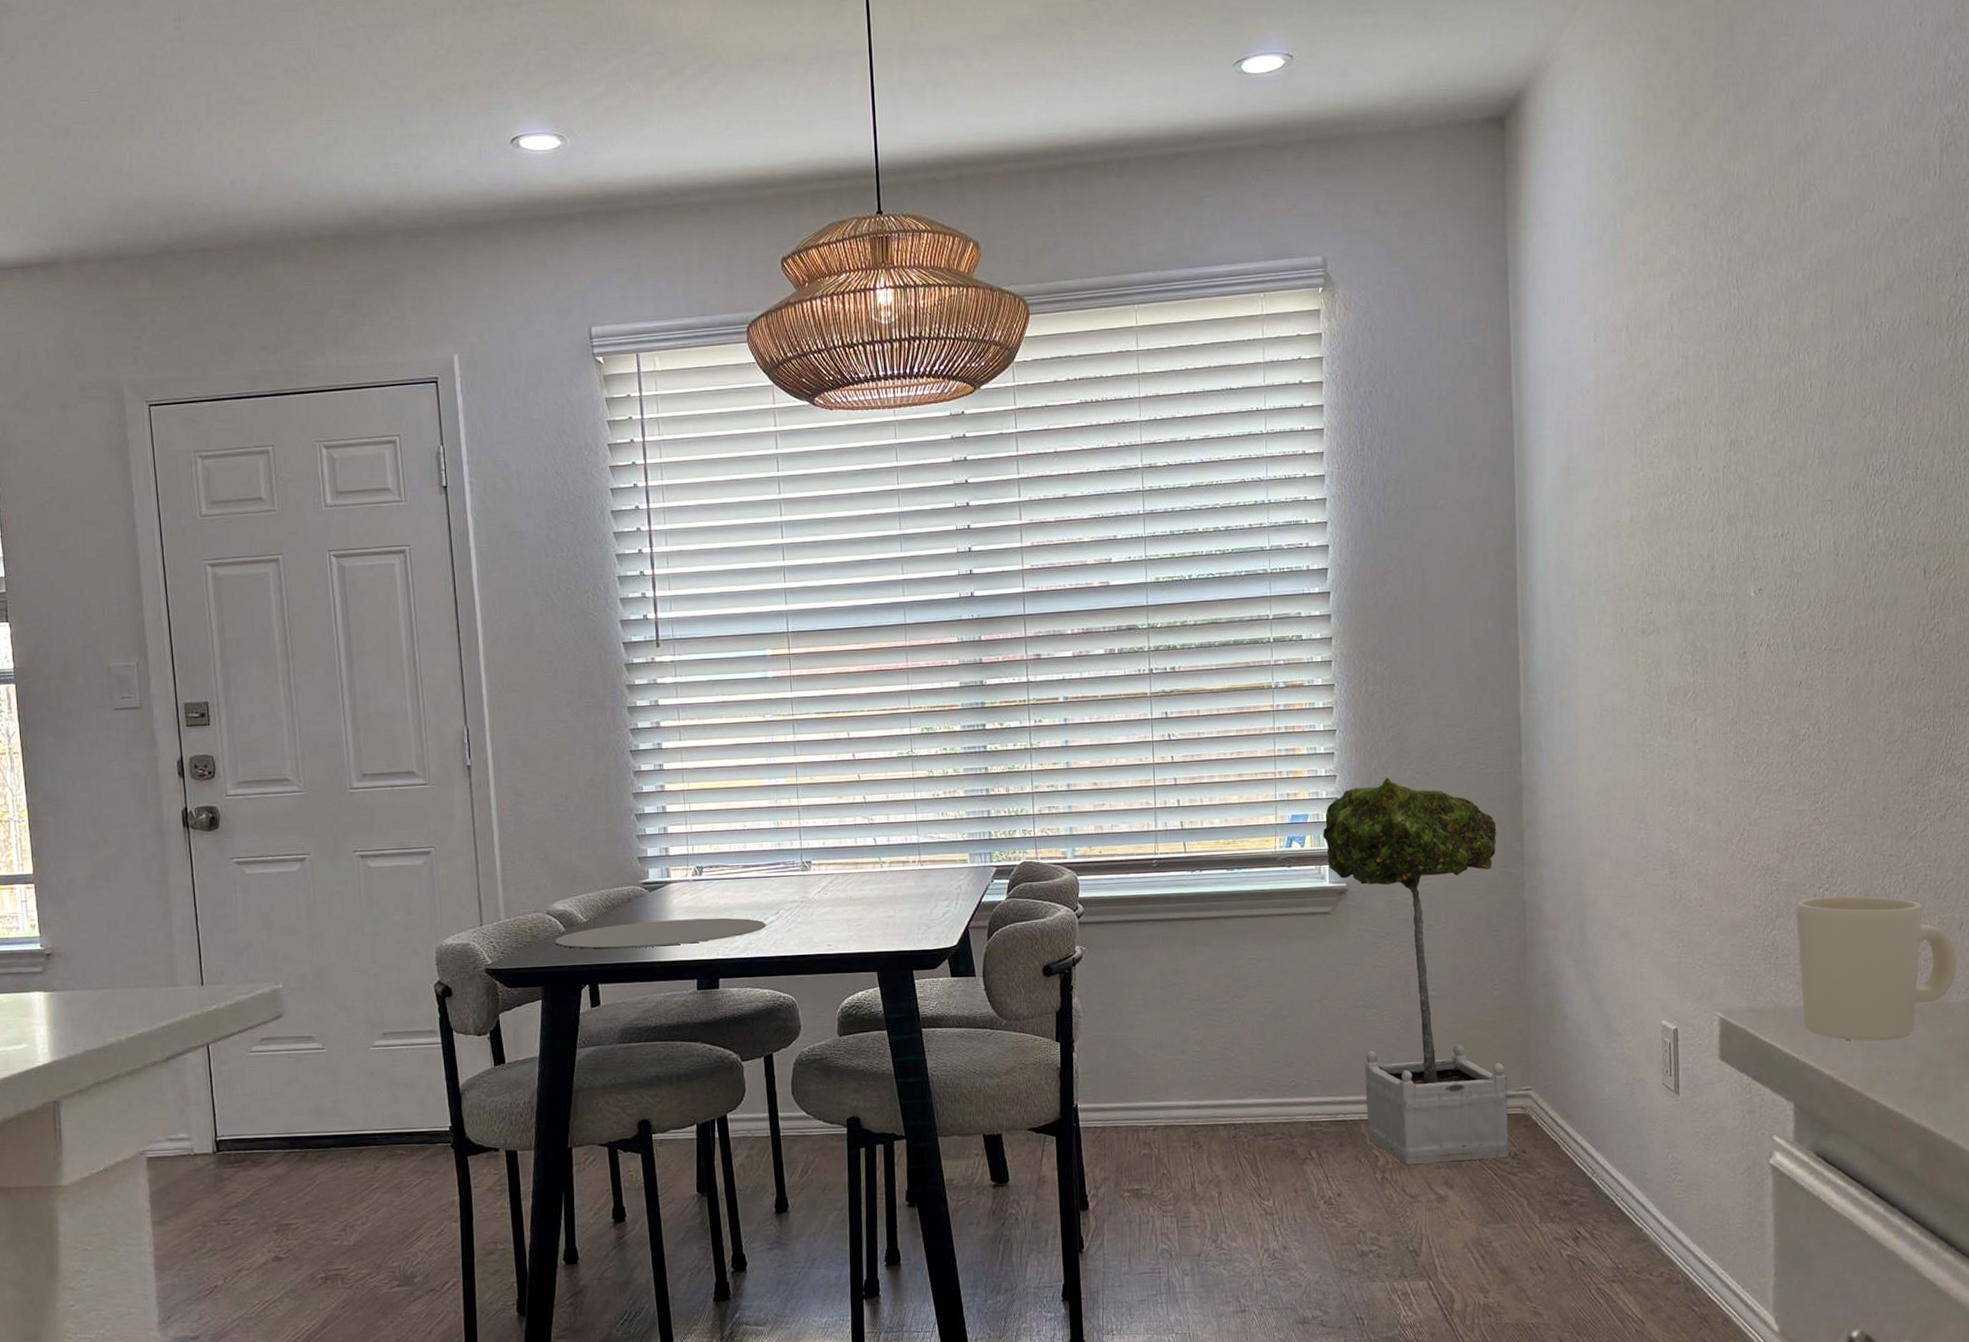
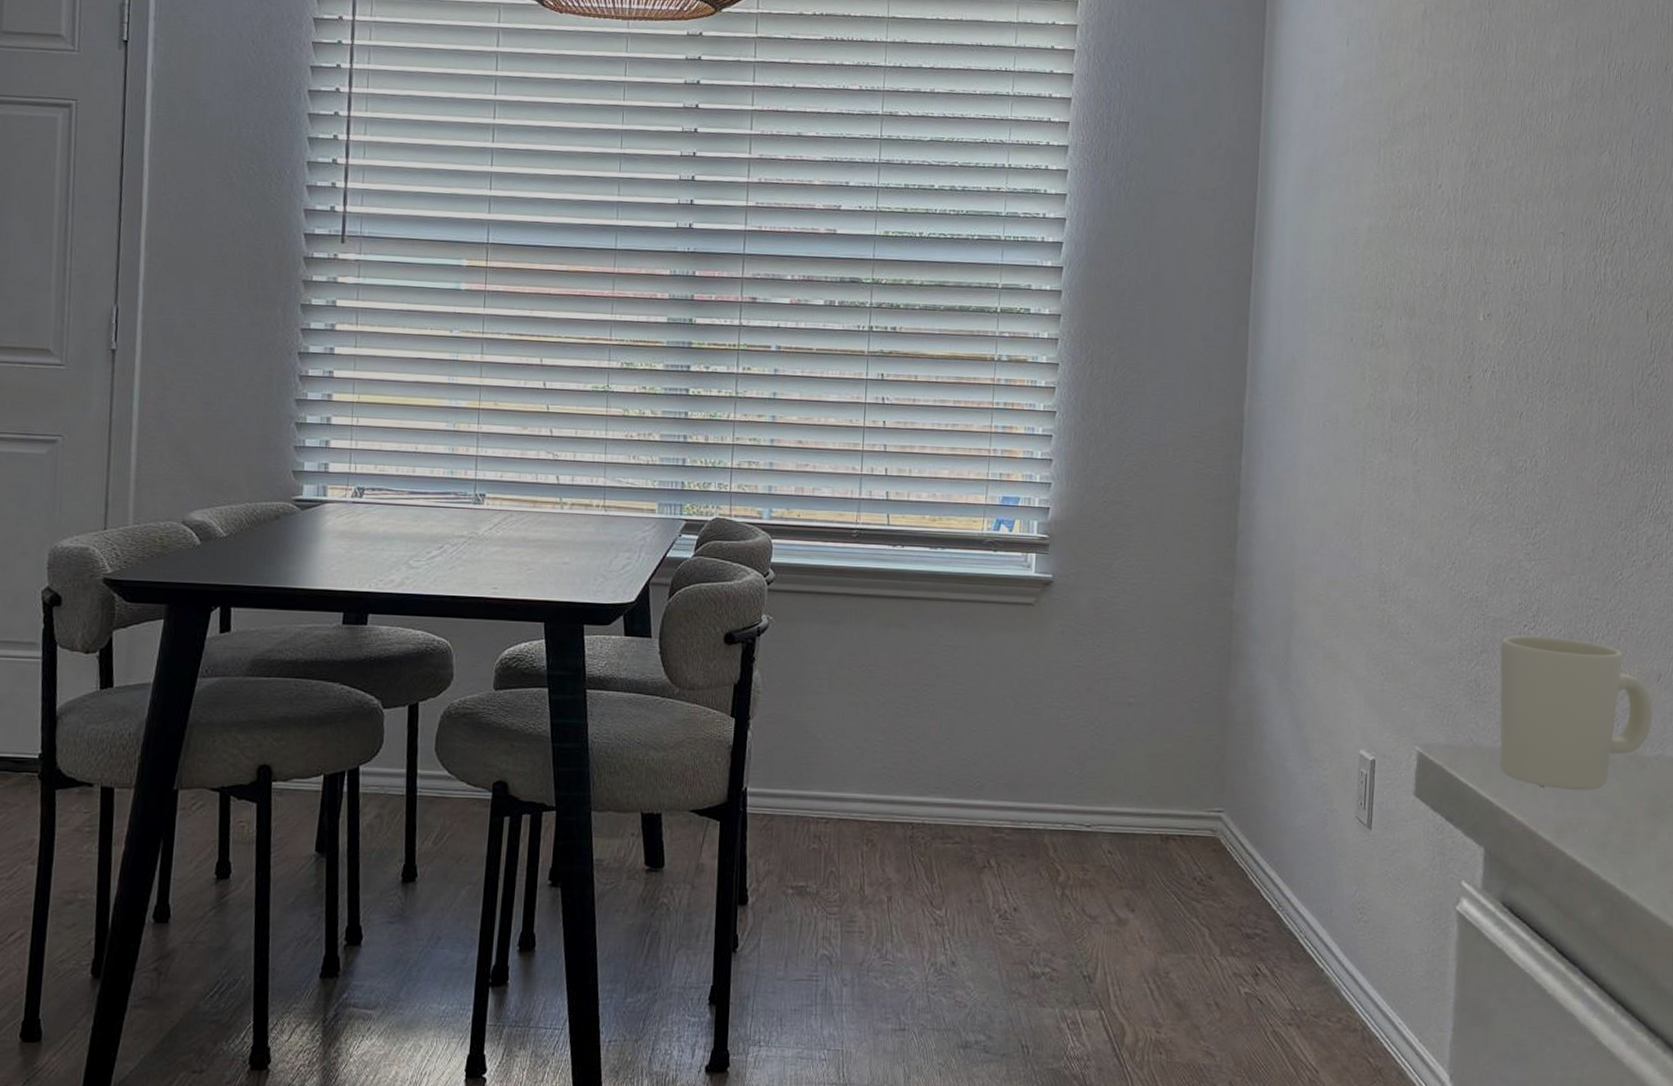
placemat: present [555,917,767,949] -> none [187,543,428,572]
potted tree: present [1322,777,1510,1164] -> none [1032,467,1211,883]

